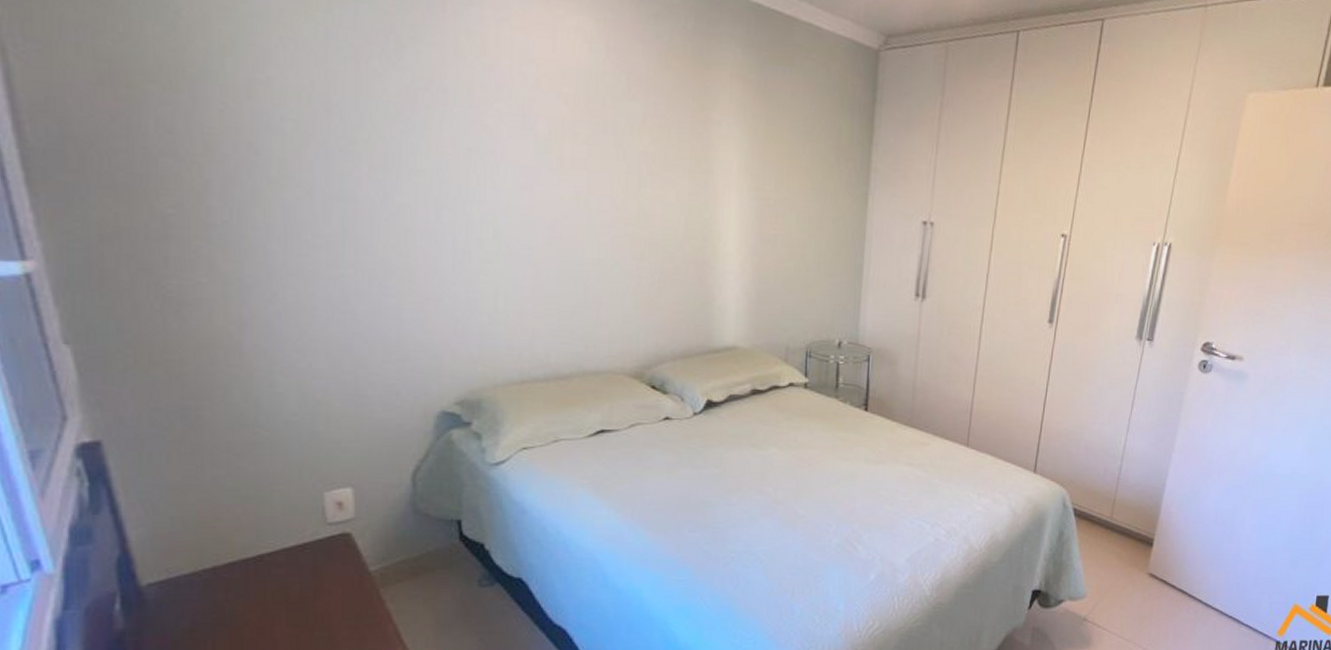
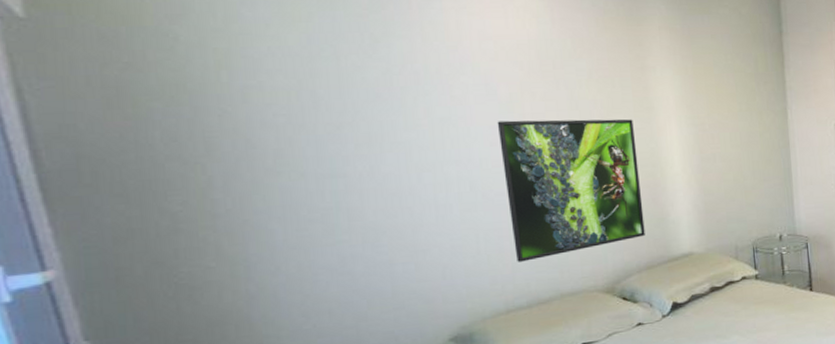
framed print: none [531,161,688,329] -> present [497,119,645,262]

